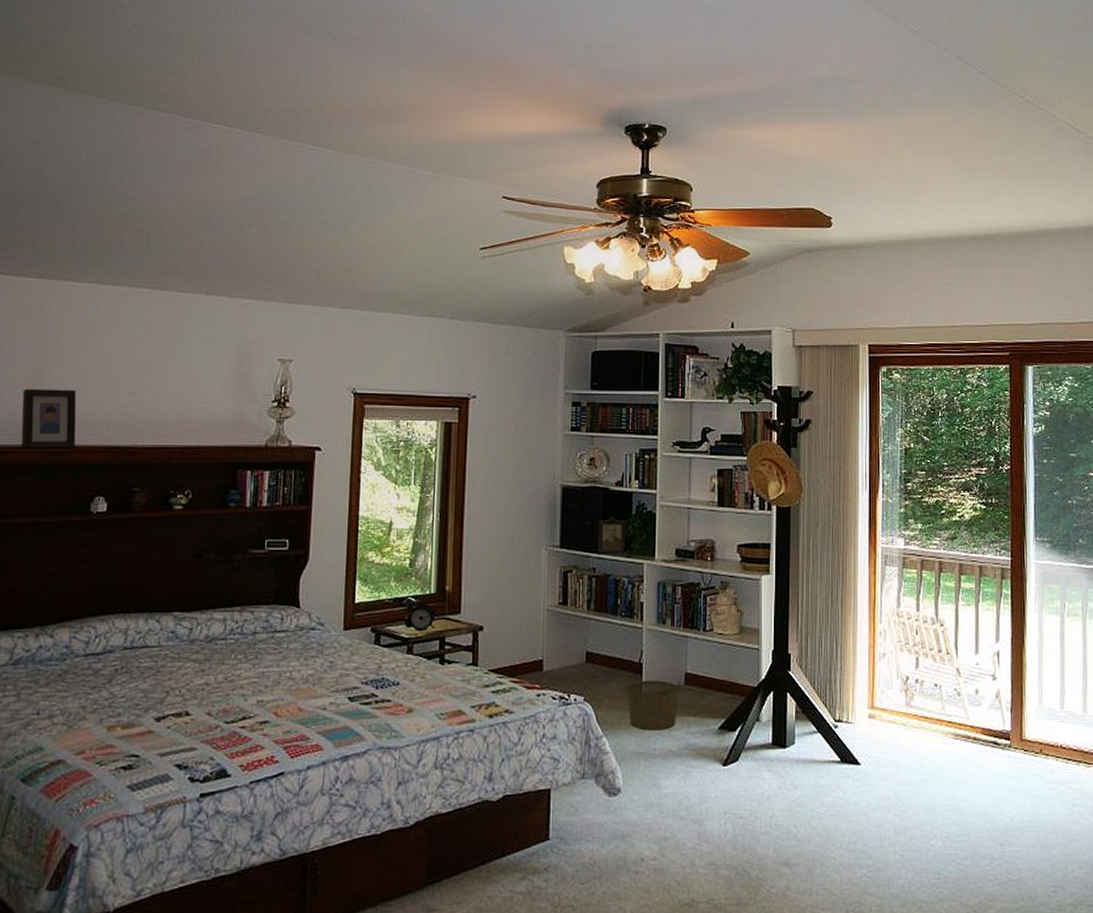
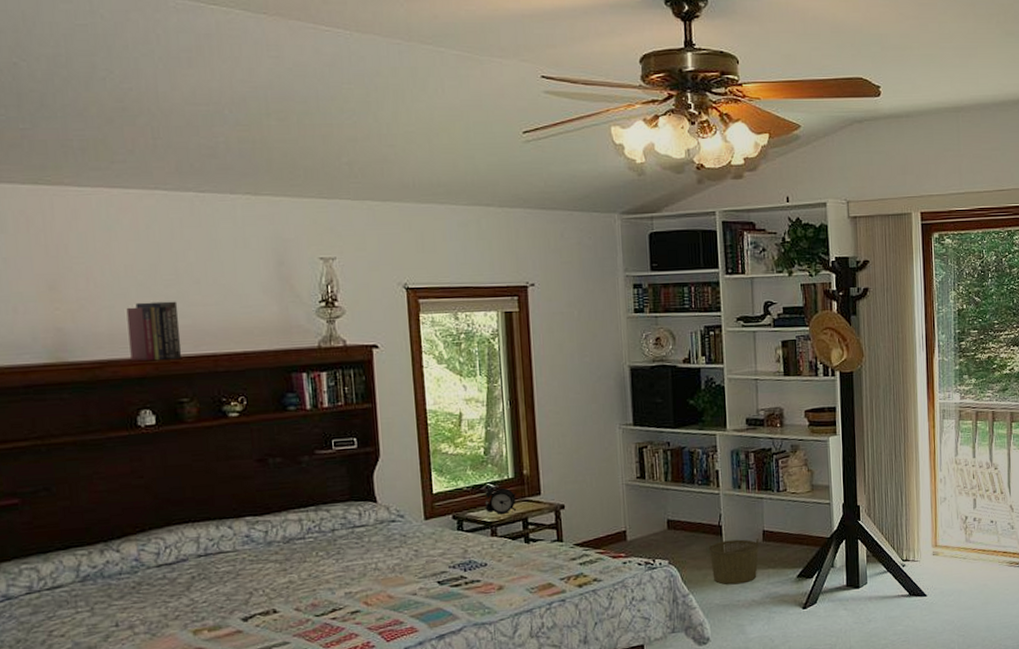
picture frame: present [21,389,77,450] -> none [39,301,109,368]
books: none [94,392,144,450] -> present [126,301,182,362]
photo frame: present [598,516,626,554] -> none [669,392,697,429]

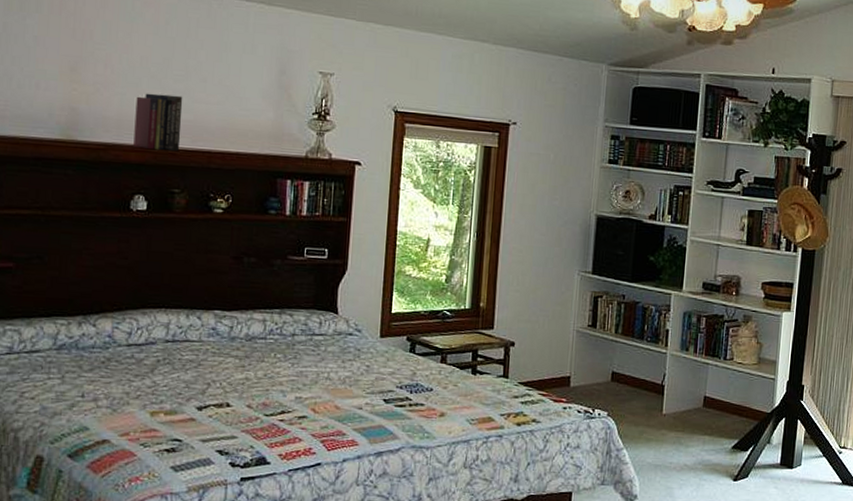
alarm clock: present [485,487,517,514] -> none [438,316,471,343]
basket: present [708,539,759,585] -> none [648,400,699,446]

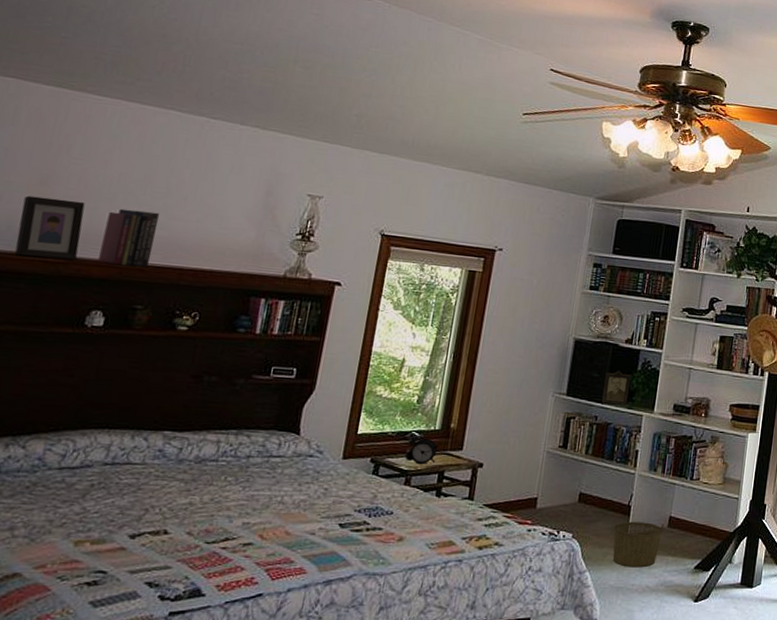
picture frame: none [58,83,115,147] -> present [14,195,85,261]
alarm clock: none [438,316,471,343] -> present [404,437,440,464]
photo frame: none [629,247,657,284] -> present [602,370,631,405]
basket: none [648,400,699,446] -> present [612,521,664,568]

